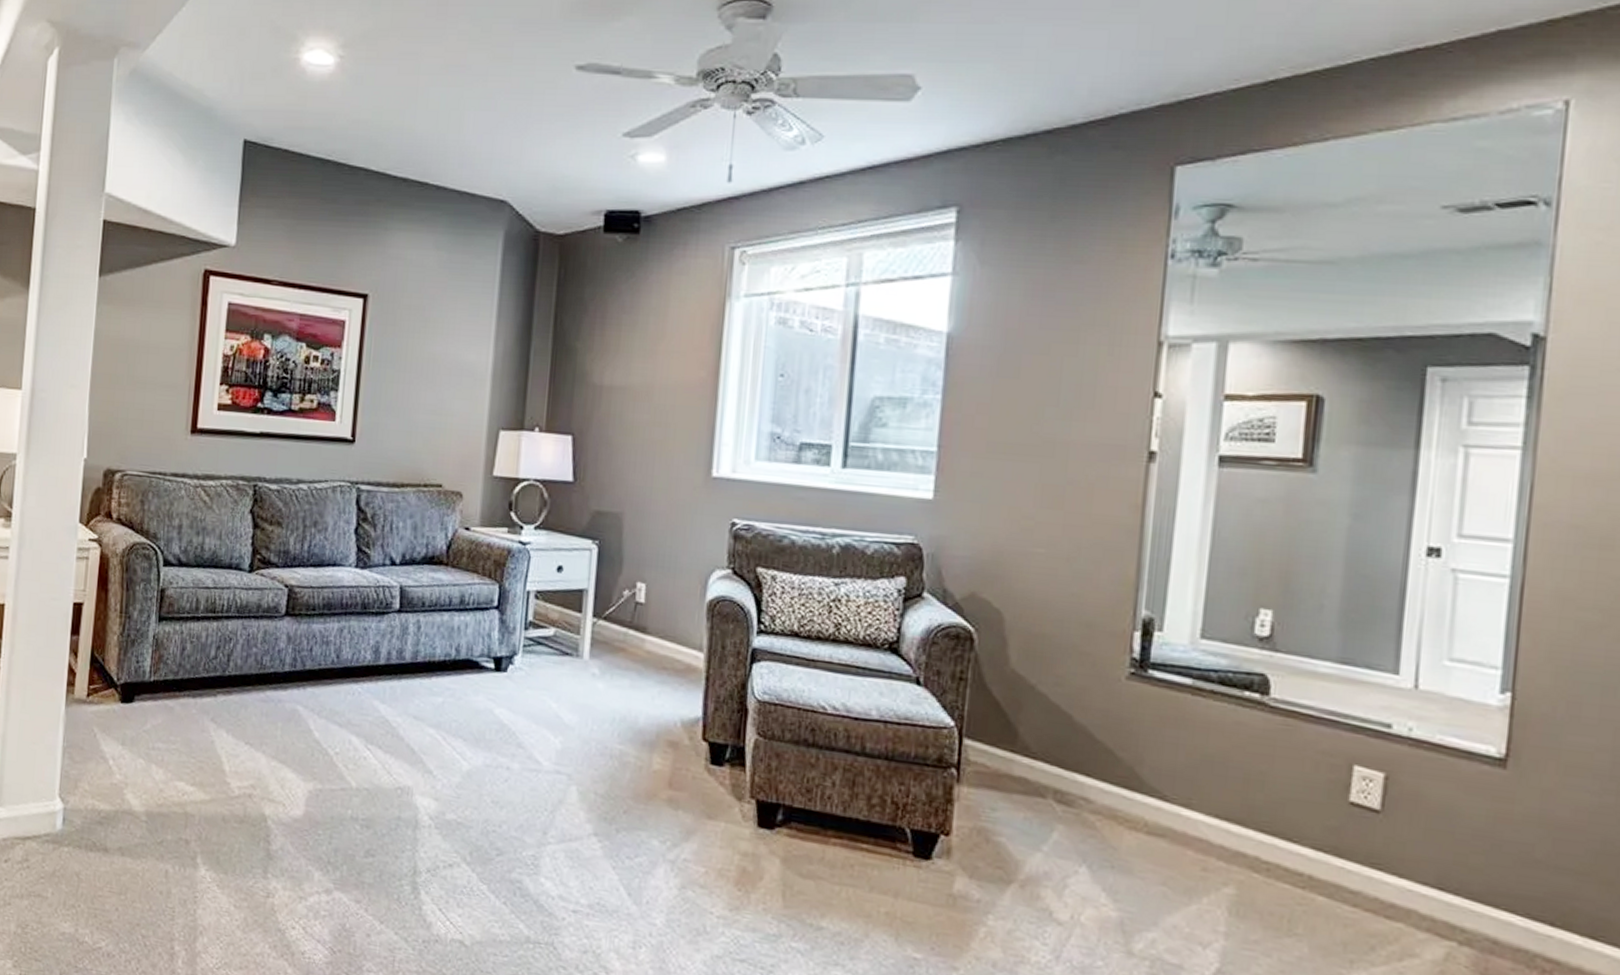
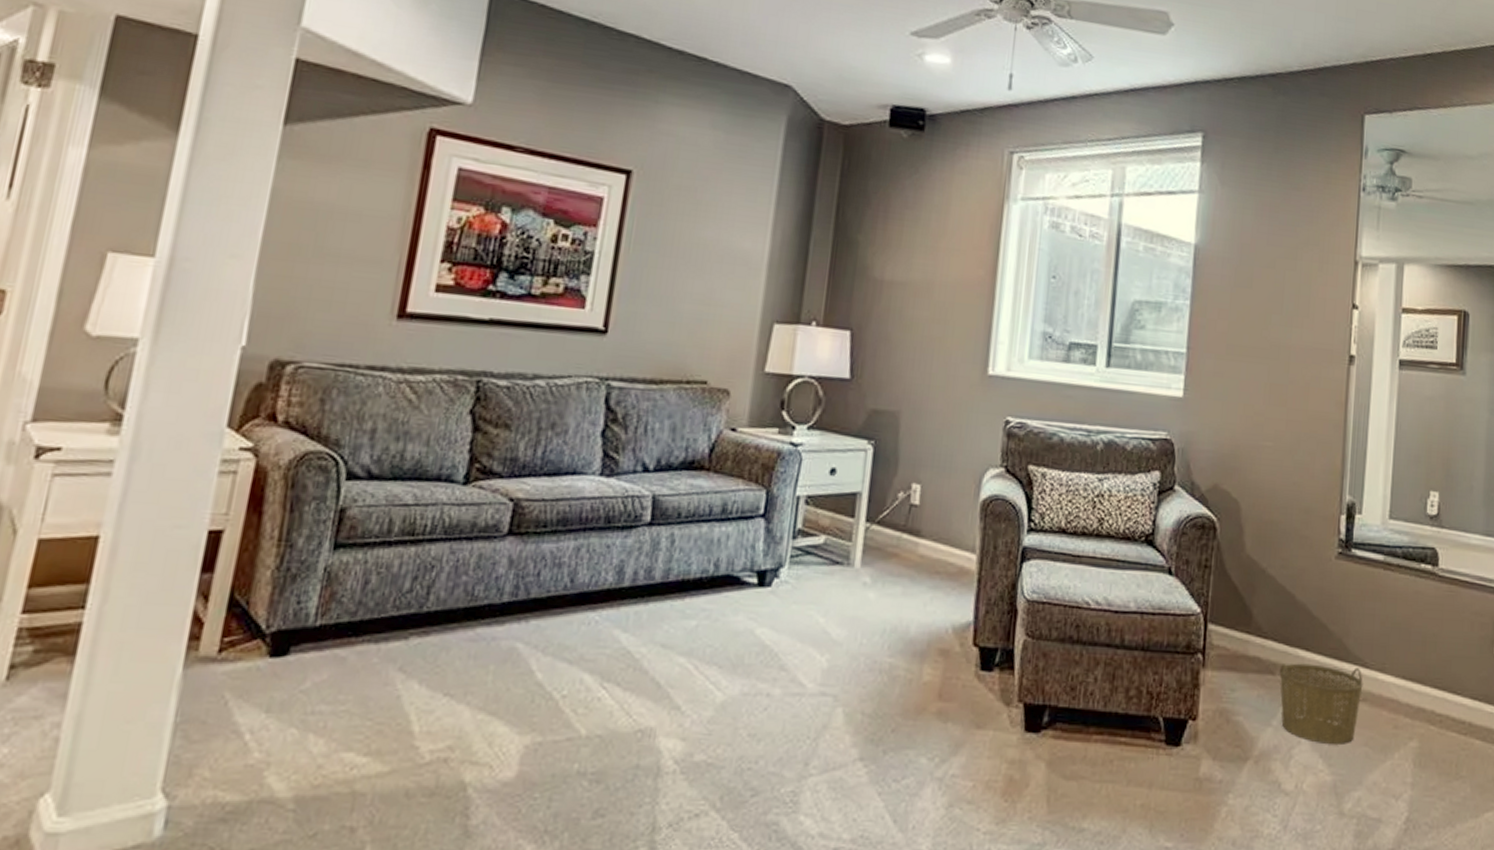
basket: none [1051,787,1161,881] -> present [1279,663,1363,744]

